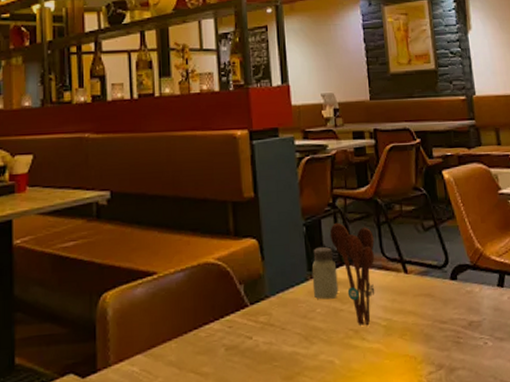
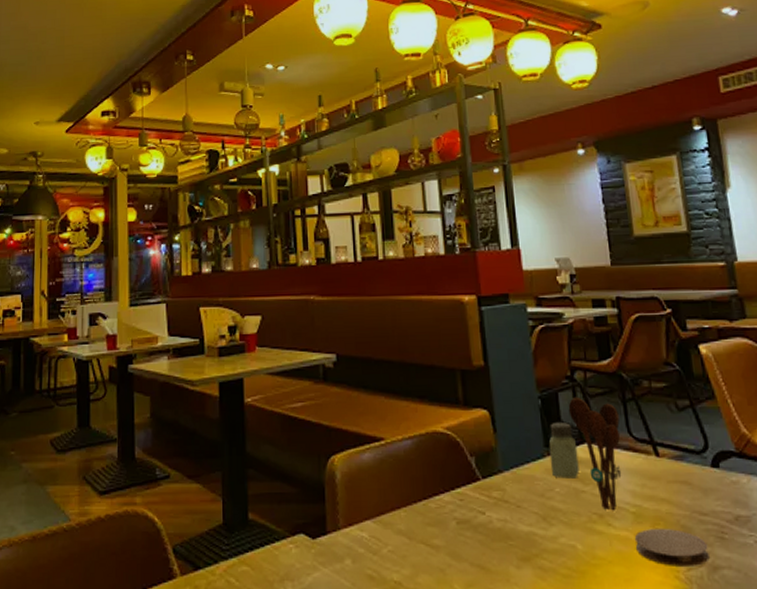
coaster: none [385,337,447,372] -> present [634,528,709,566]

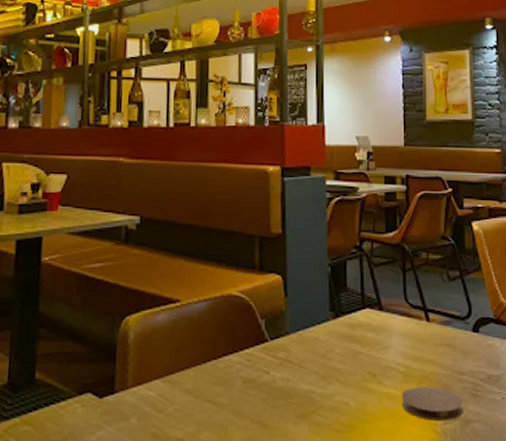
saltshaker: present [549,423,580,479] -> none [333,289,359,341]
utensil holder: present [568,396,622,511] -> none [354,265,398,371]

